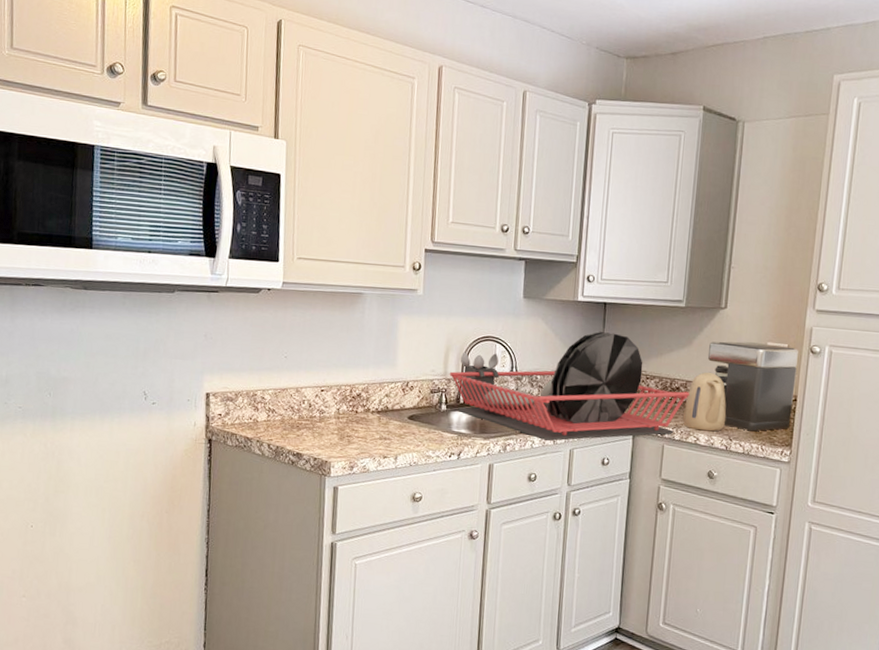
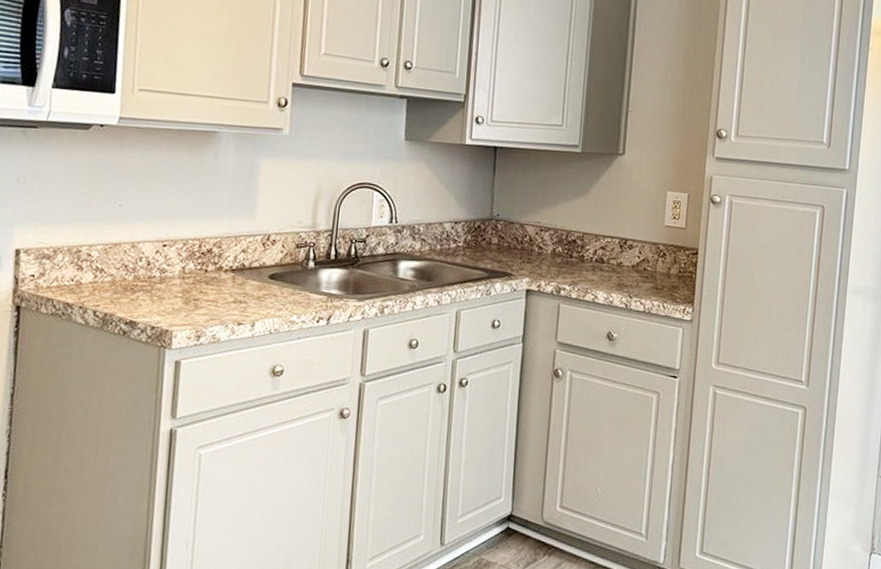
dish rack: present [449,331,690,442] -> none [318,177,587,302]
kettle: present [682,372,727,432] -> none [579,223,626,289]
coffee maker: present [707,341,798,432] -> none [605,190,699,288]

